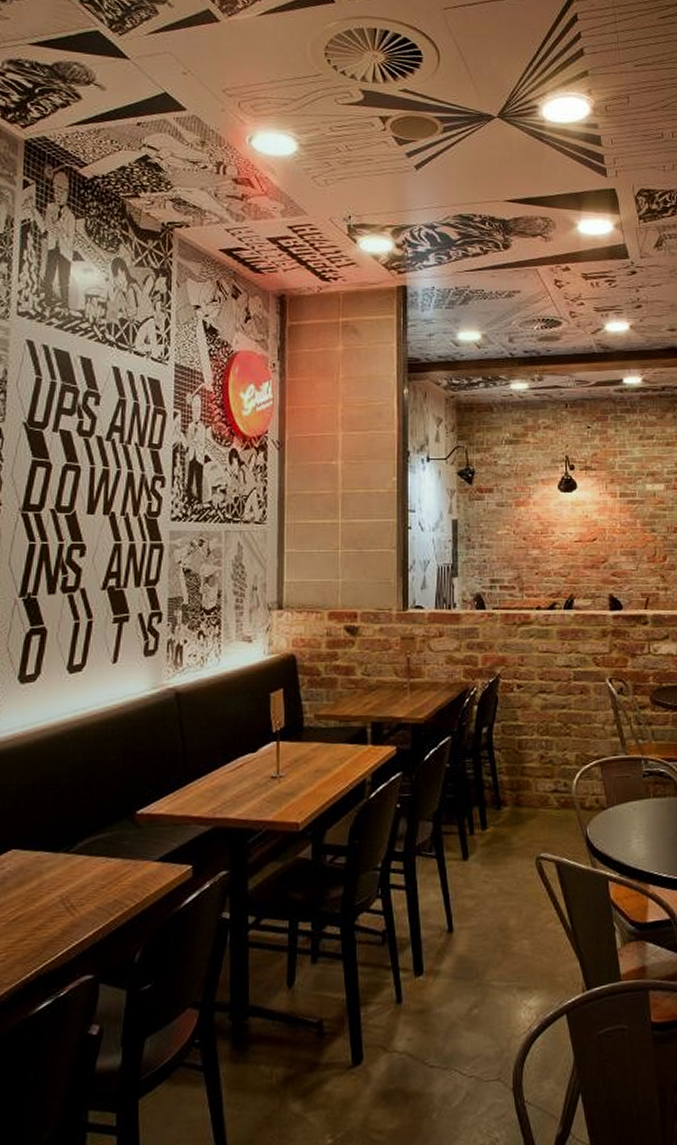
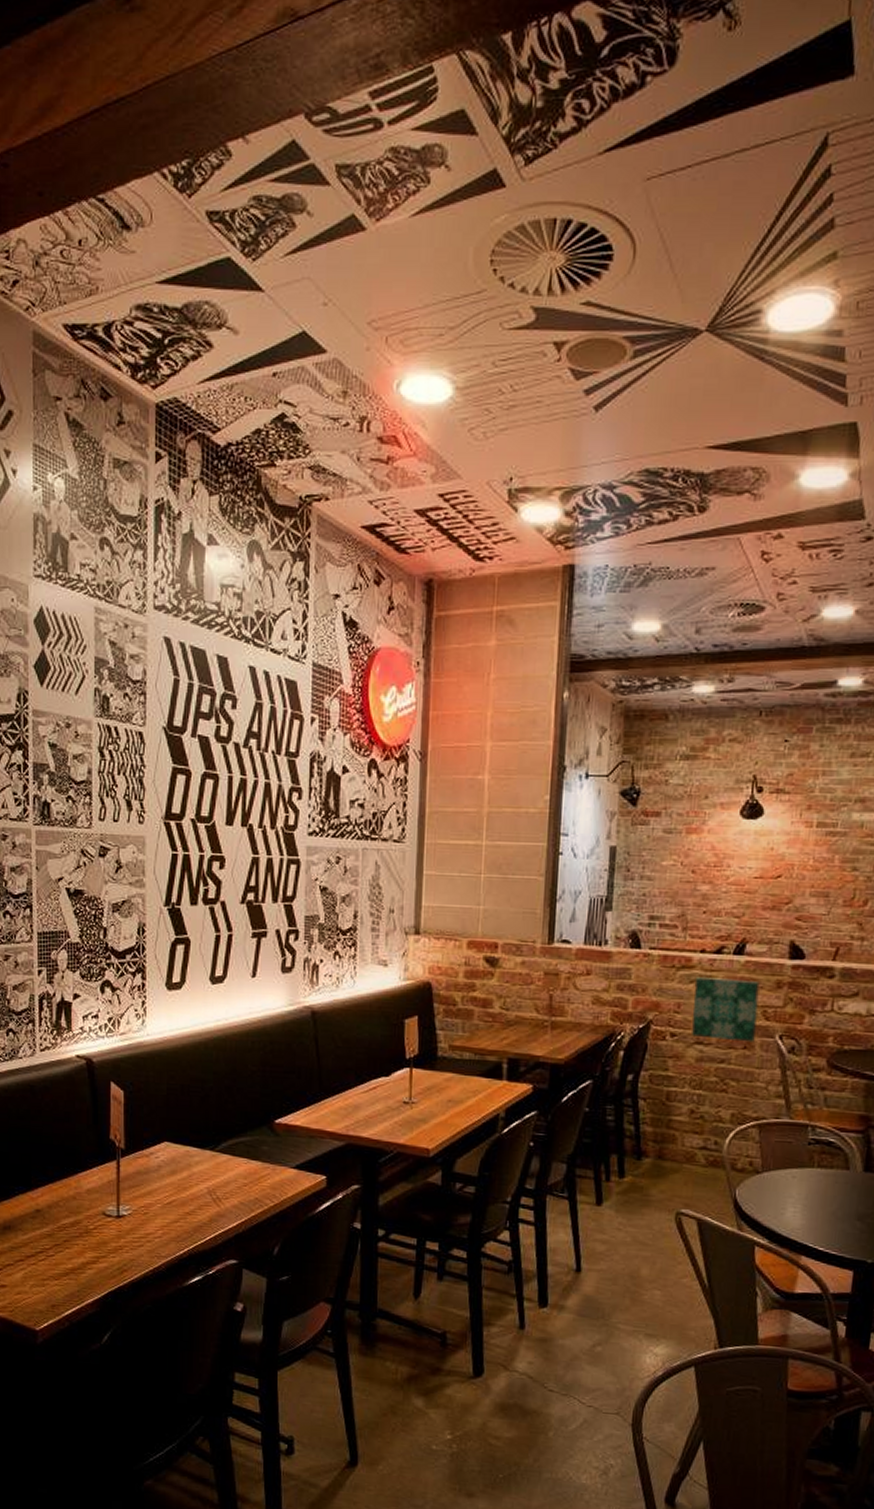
wall art: none [534,631,589,688] -> present [692,977,760,1042]

